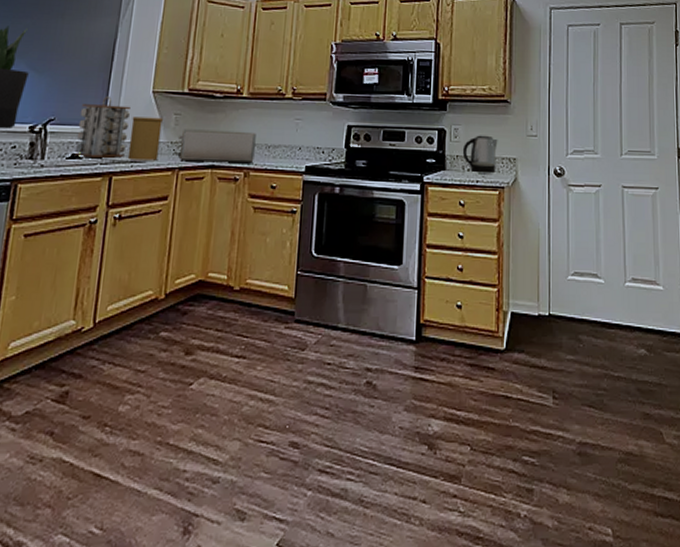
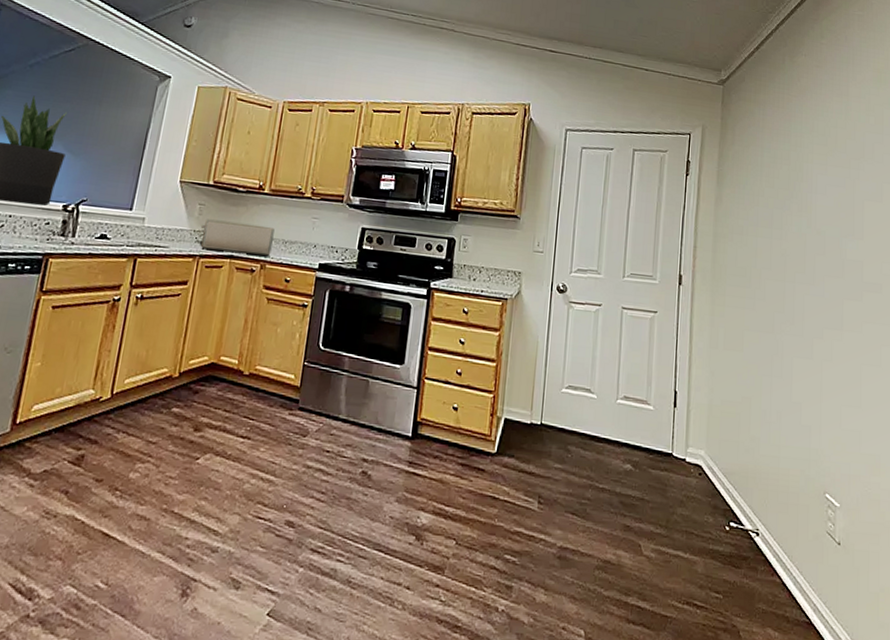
spice rack: present [74,96,130,159] -> none [103,182,158,242]
canister: present [127,116,163,161] -> none [152,203,188,247]
kettle: present [462,135,498,174] -> none [469,247,505,285]

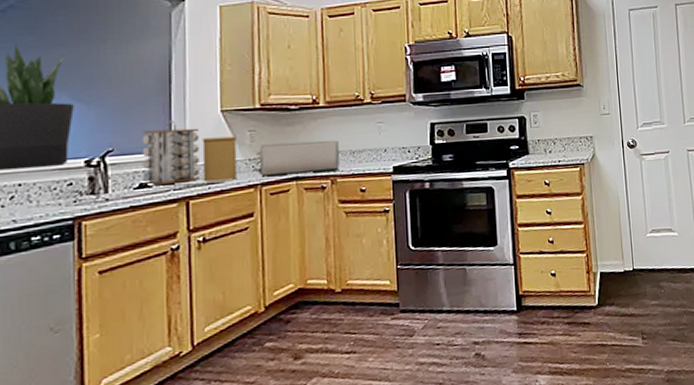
spice rack: none [103,182,158,242] -> present [141,120,199,187]
canister: none [152,203,188,247] -> present [202,136,237,182]

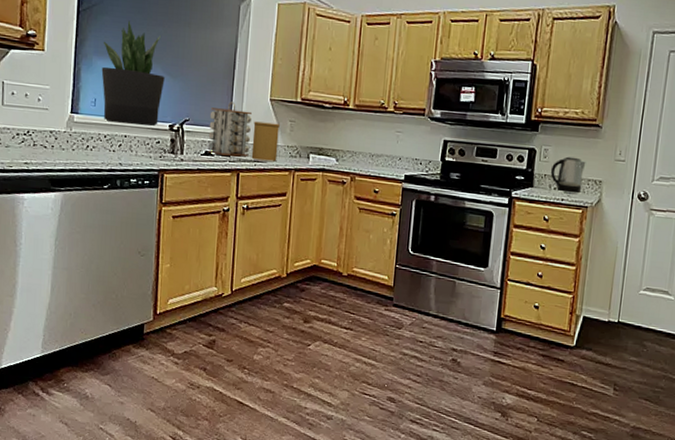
toaster: present [255,139,340,177] -> none [293,135,361,170]
kettle: none [542,118,576,154] -> present [550,156,586,194]

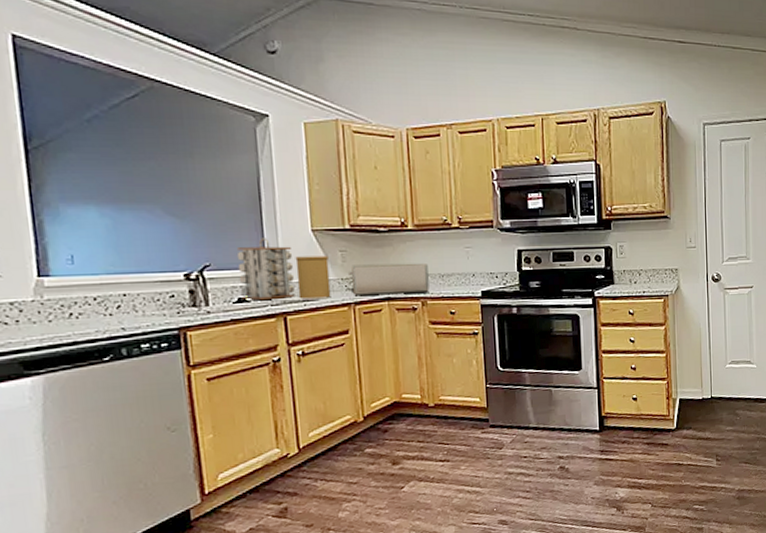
planter: present [101,20,165,127] -> none [70,156,169,282]
toaster: none [293,135,361,170] -> present [347,262,429,297]
kettle: present [550,156,586,194] -> none [628,250,661,285]

